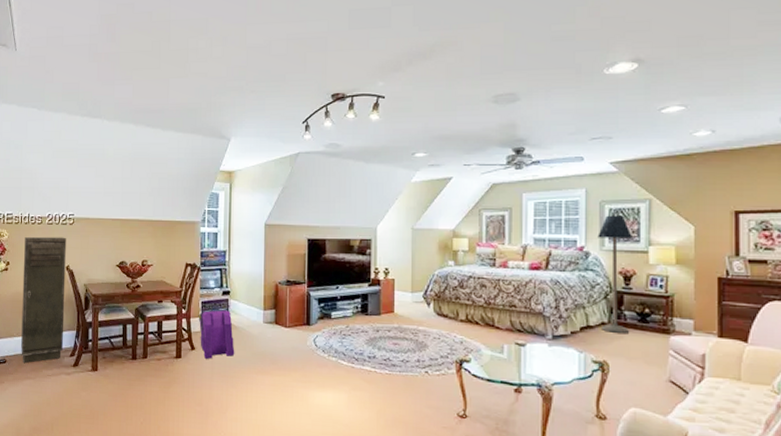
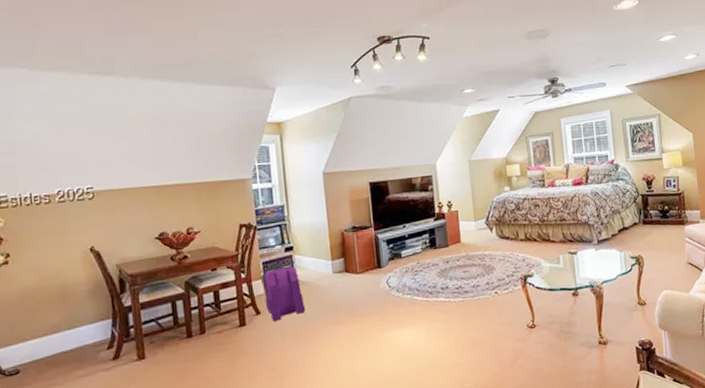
storage cabinet: present [21,236,66,364] -> none [28,215,97,369]
floor lamp: present [597,215,632,333] -> none [623,130,655,231]

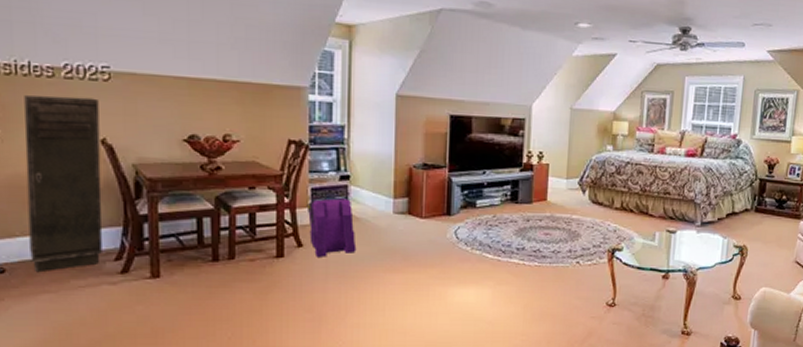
storage cabinet: none [28,215,97,369] -> present [24,95,103,273]

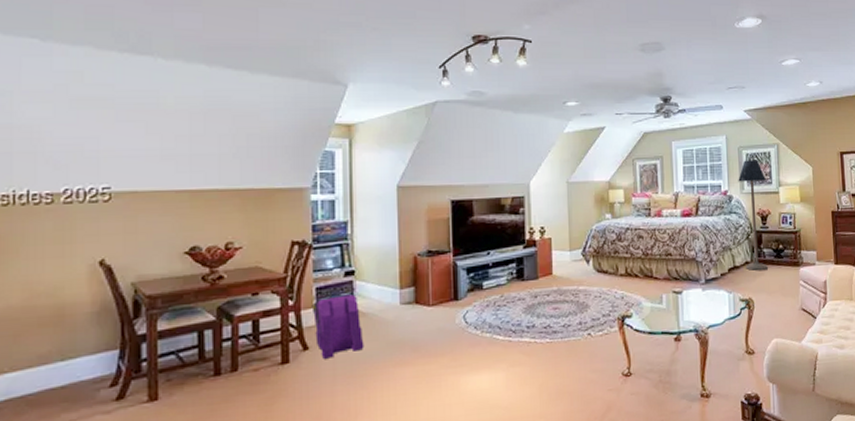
storage cabinet: present [24,95,103,273] -> none [19,220,98,410]
floor lamp: none [745,104,780,219] -> present [738,160,768,271]

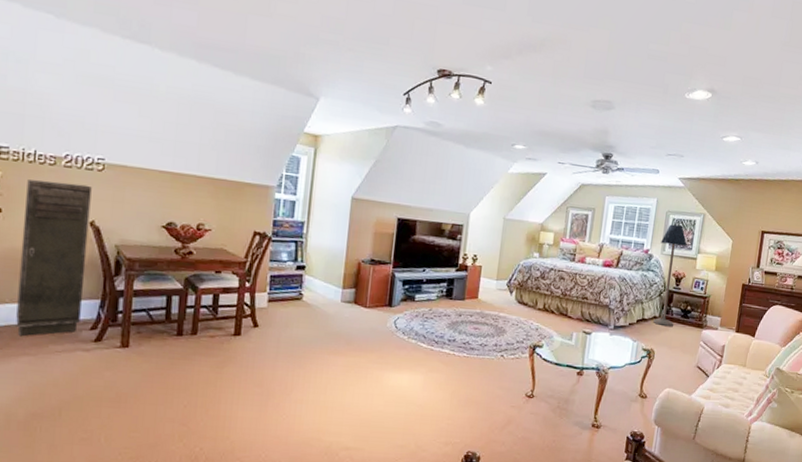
storage cabinet: none [19,220,98,410] -> present [16,180,92,337]
backpack: present [311,294,364,359] -> none [264,285,306,338]

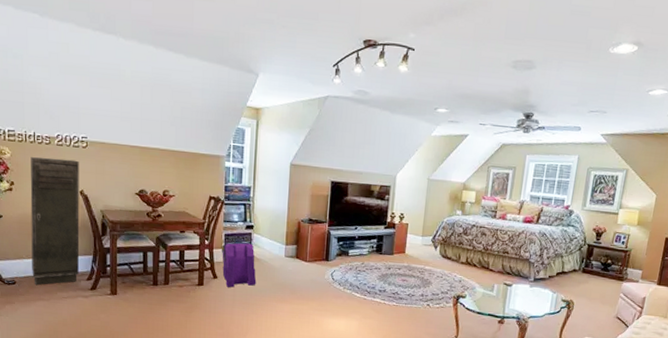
backpack: none [264,285,306,338] -> present [221,242,257,288]
floor lamp: present [653,224,687,326] -> none [573,180,609,279]

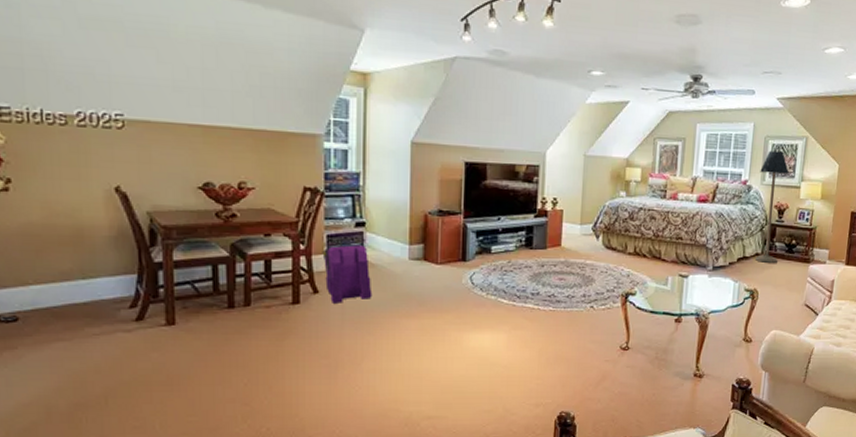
storage cabinet: present [30,157,80,286] -> none [37,143,117,321]
floor lamp: none [573,180,609,279] -> present [755,150,789,263]

